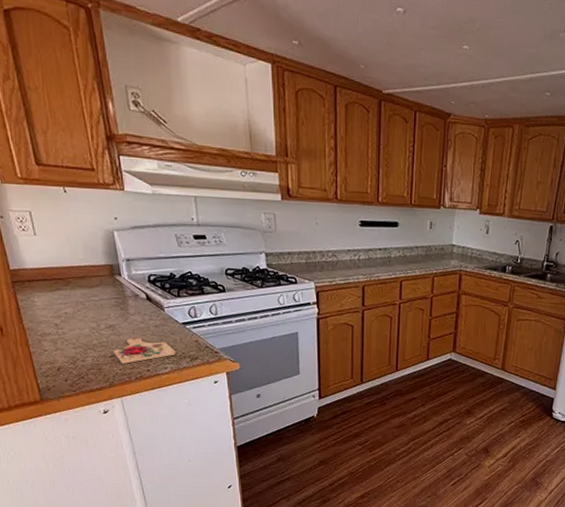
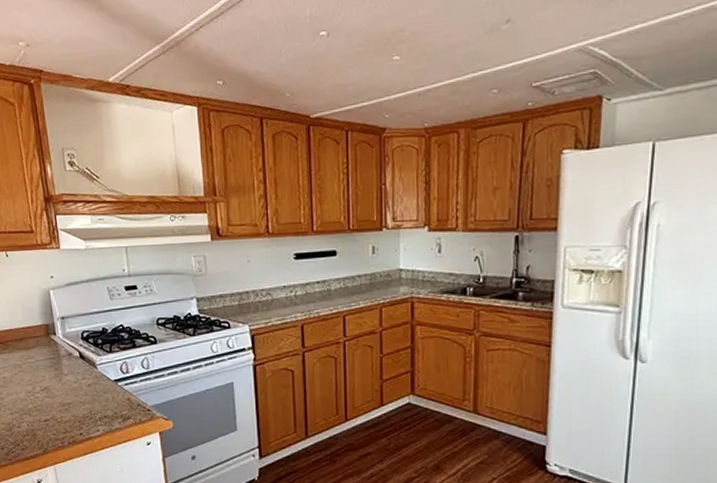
cutting board: present [113,337,177,364] -> none [47,398,109,428]

